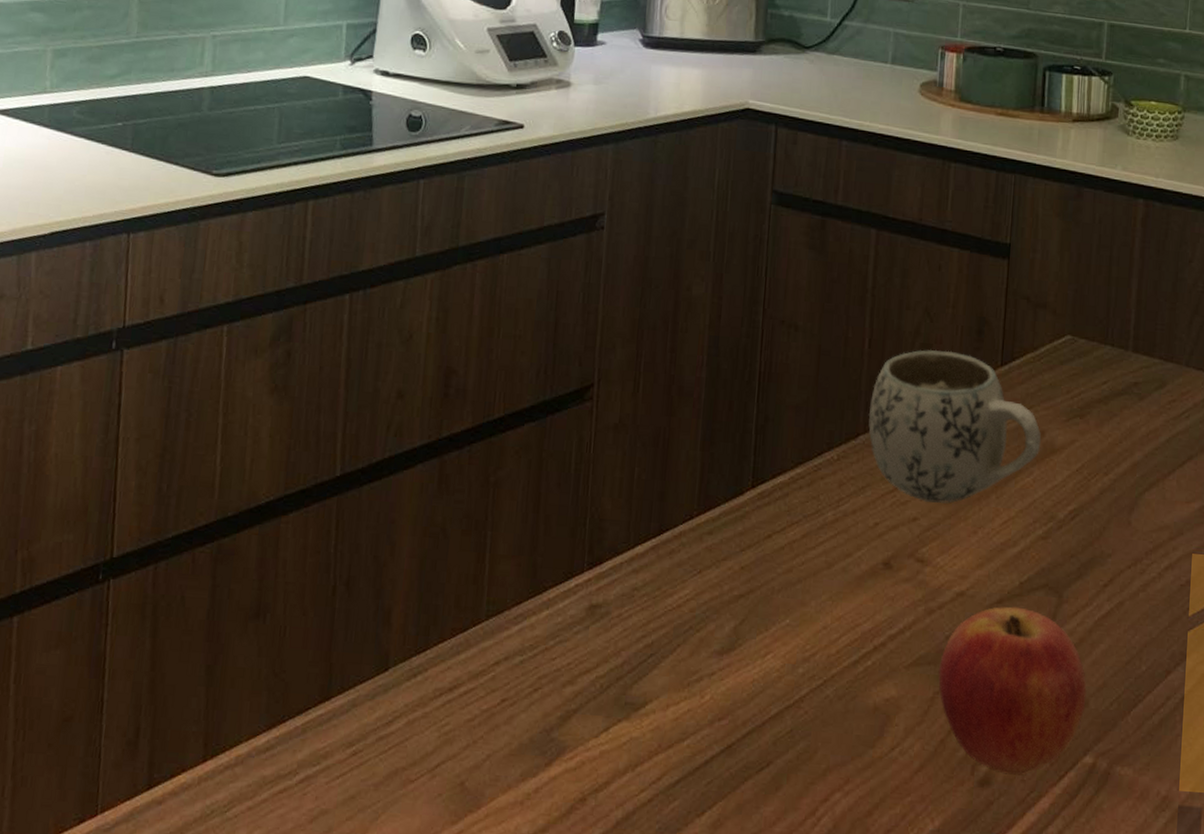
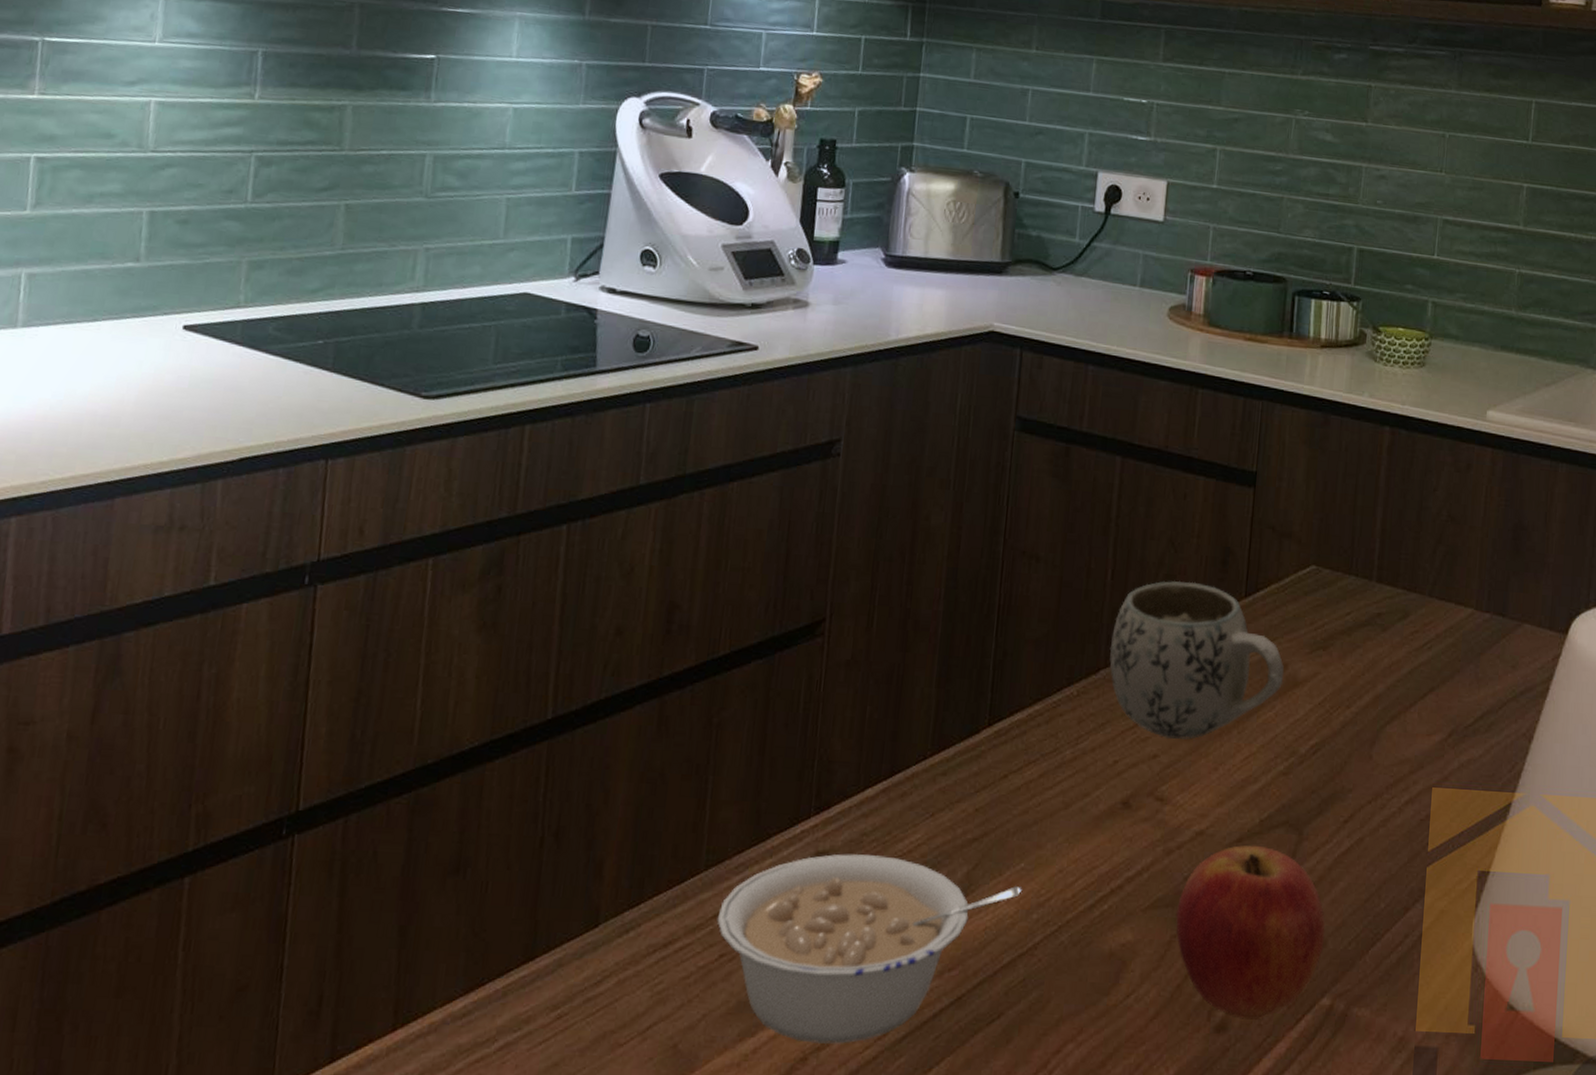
legume: none [498,607,787,787] -> present [716,853,1021,1045]

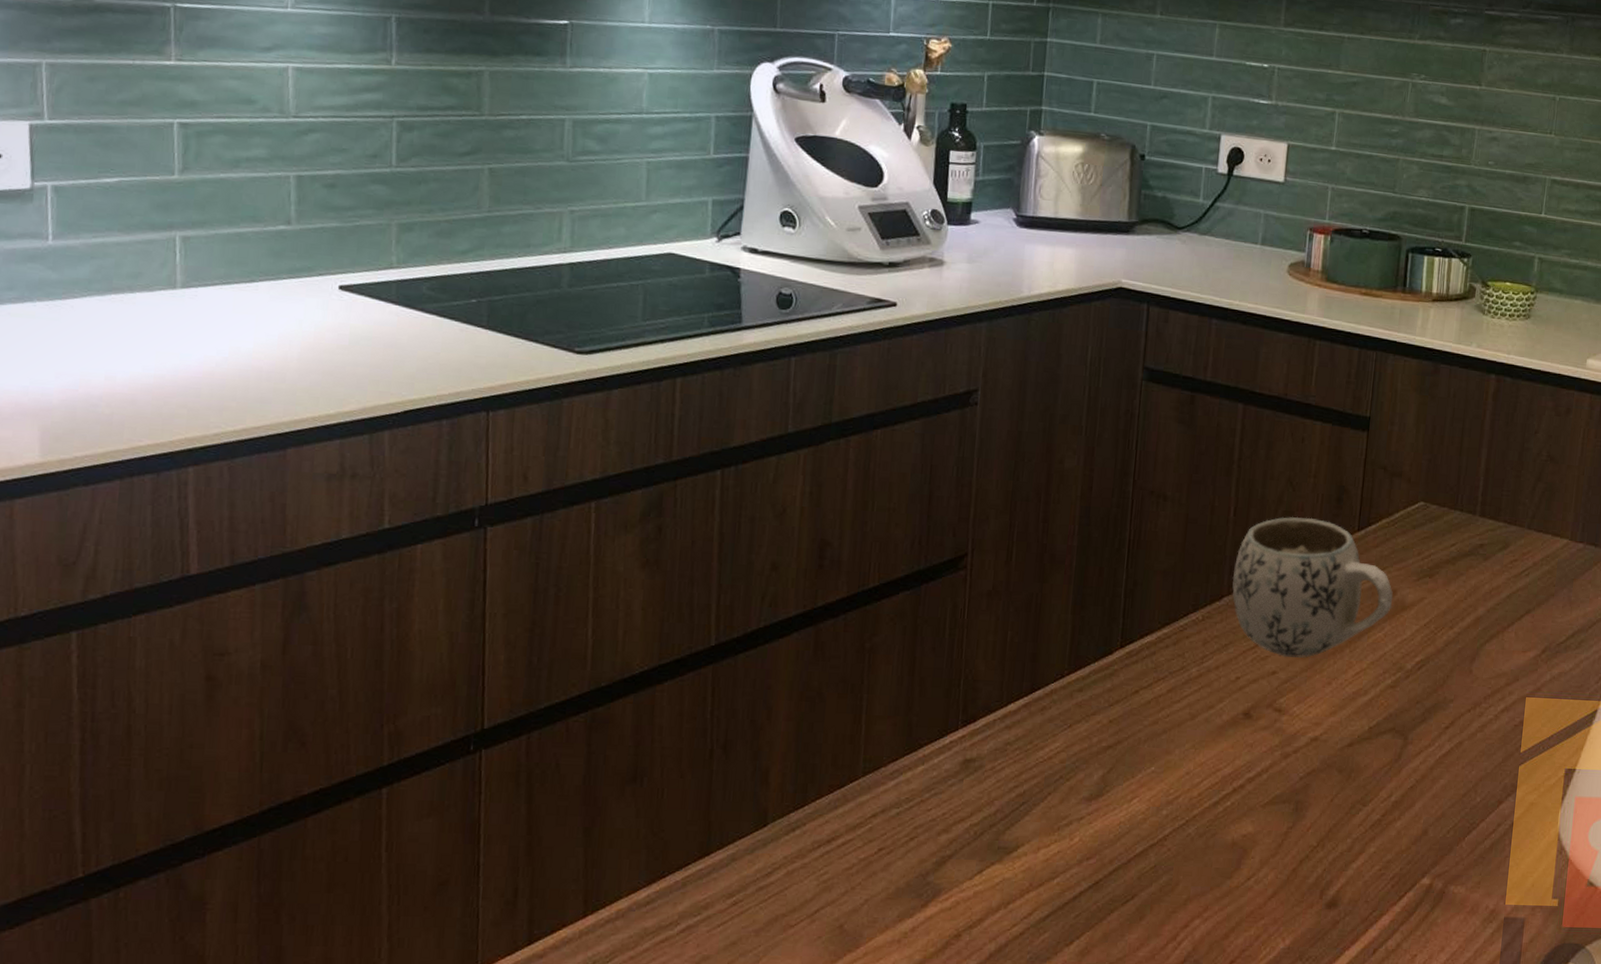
legume: present [716,853,1021,1045] -> none [875,760,1152,924]
apple: present [1175,845,1326,1021] -> none [1292,749,1427,898]

